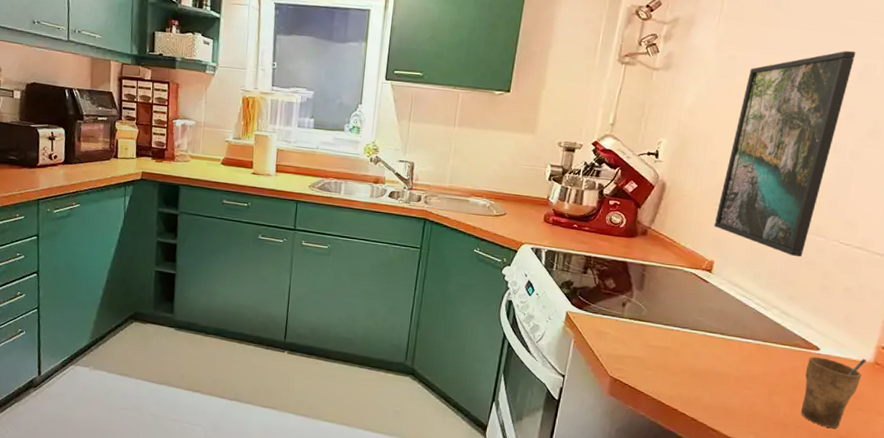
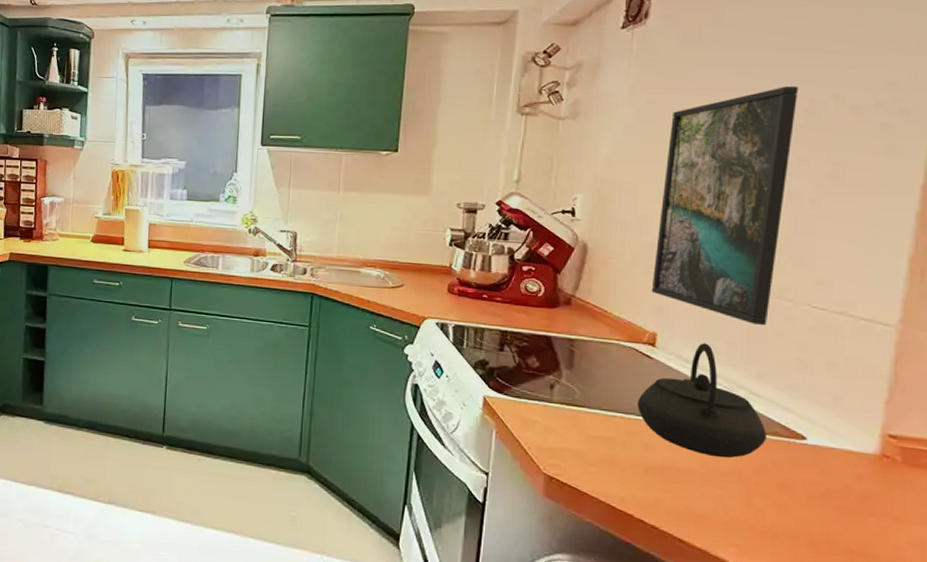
kettle: none [691,270,791,365] -> present [637,343,768,459]
cup: present [800,356,867,428] -> none [792,447,870,540]

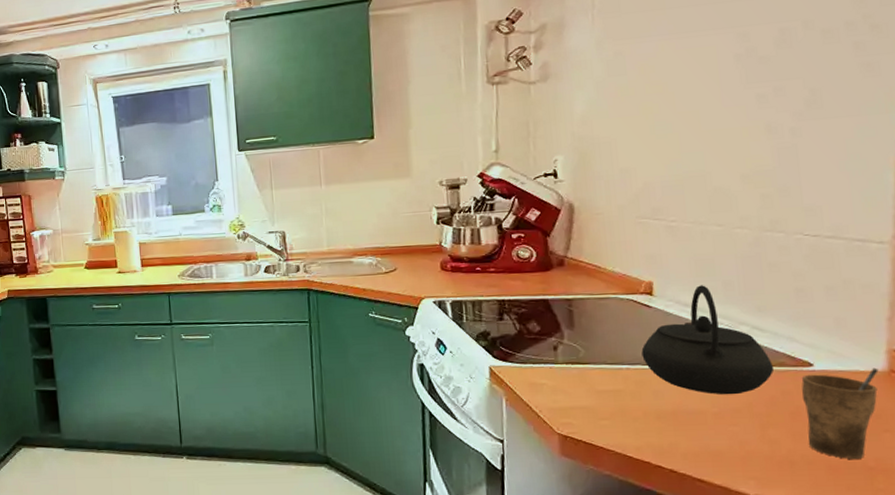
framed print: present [651,85,799,326] -> none [642,17,767,261]
cup: none [792,447,870,540] -> present [801,367,879,459]

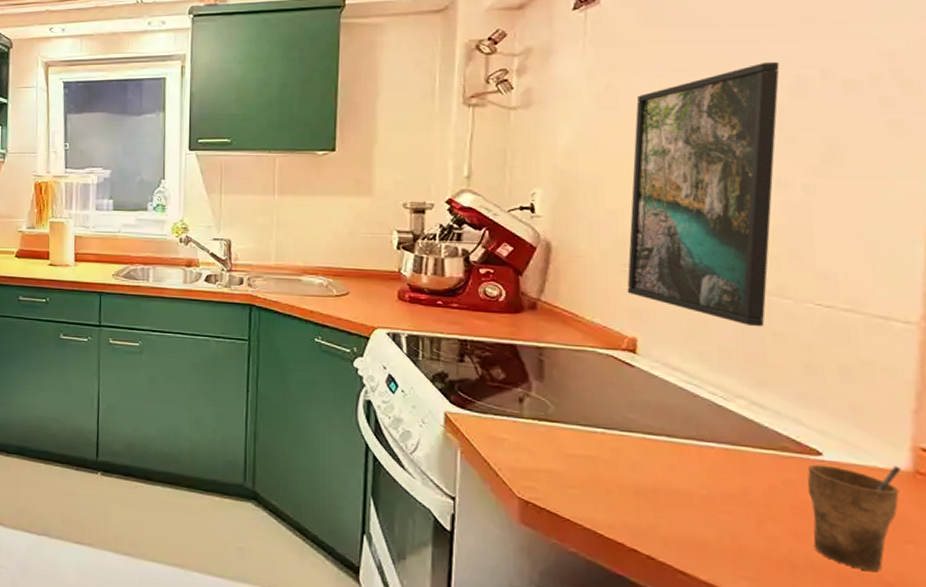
kettle: present [641,285,775,395] -> none [620,348,776,478]
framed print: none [642,17,767,261] -> present [627,61,780,327]

